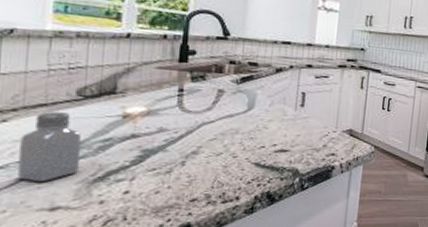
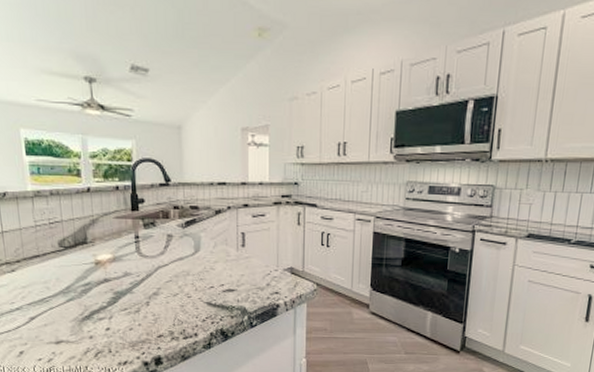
saltshaker: present [18,111,81,183] -> none [26,261,70,321]

